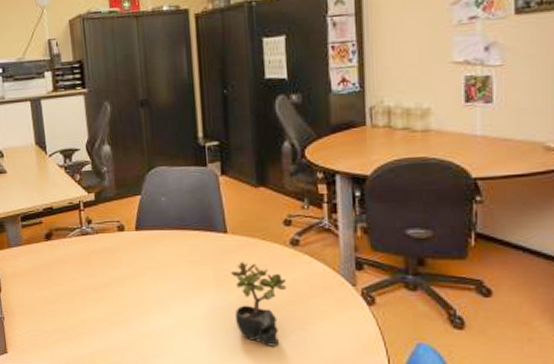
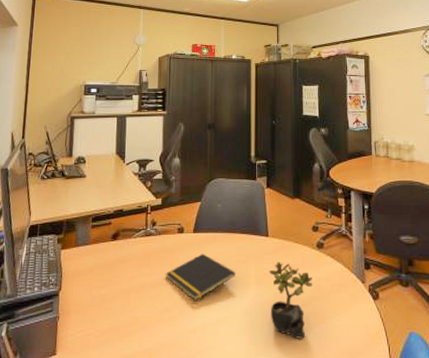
notepad: none [108,254,190,303] -> present [165,254,236,300]

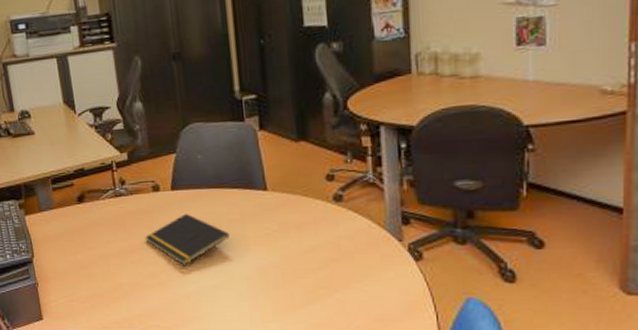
succulent plant: present [269,262,312,339] -> none [271,220,330,305]

